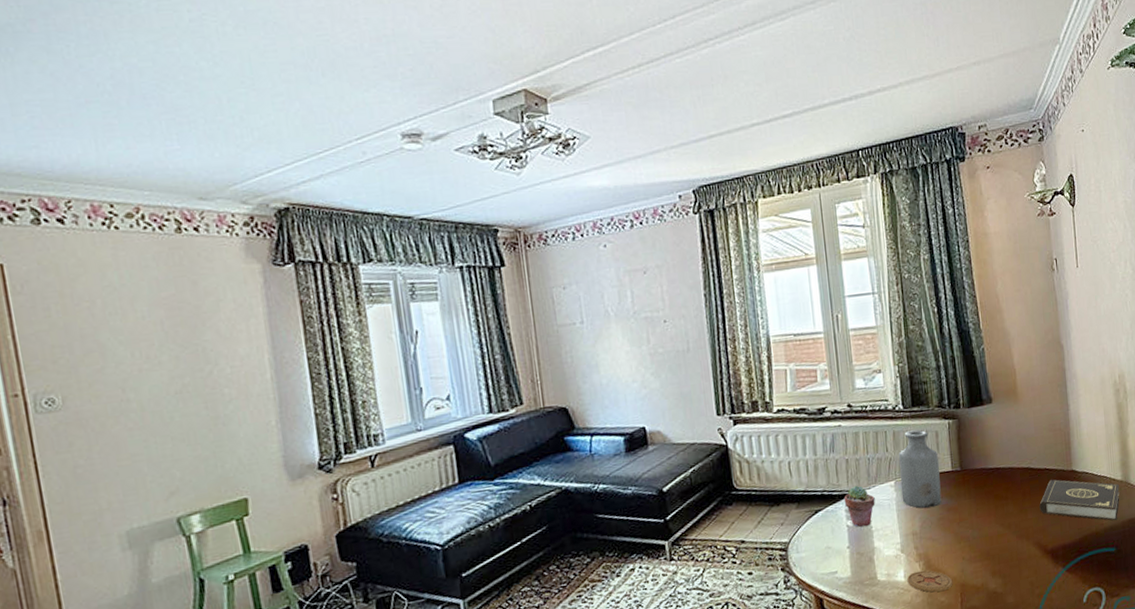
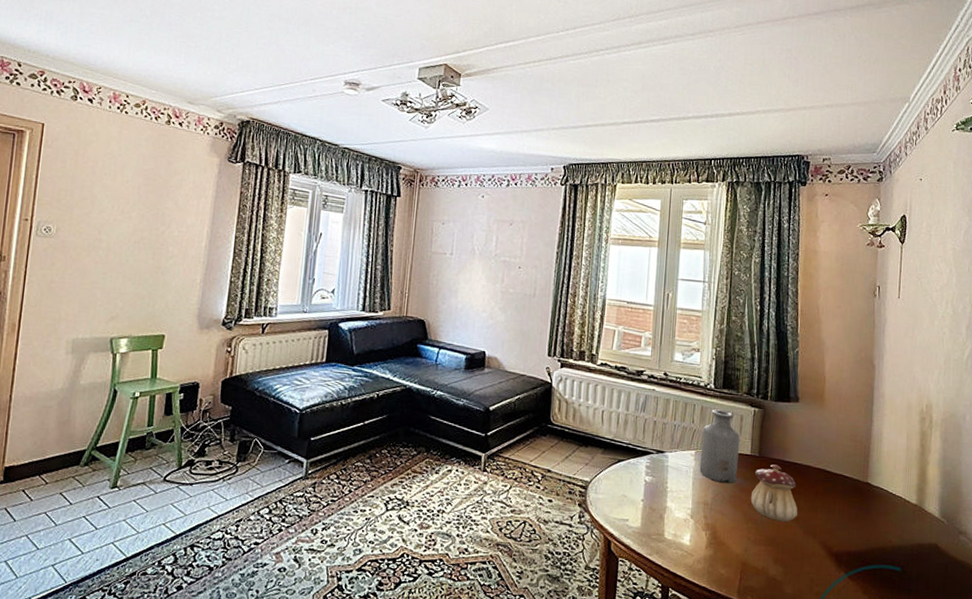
potted succulent: present [844,485,876,527] -> none [646,446,675,486]
coaster: present [907,570,953,593] -> none [692,539,735,565]
teapot: none [958,474,1009,533] -> present [750,464,798,523]
book: present [1039,479,1120,521] -> none [830,486,913,541]

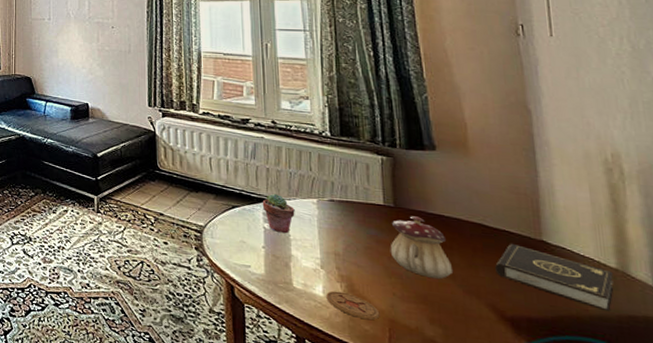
potted succulent: none [646,446,675,486] -> present [262,193,295,234]
coaster: none [692,539,735,565] -> present [326,291,380,320]
bottle: present [699,409,740,484] -> none [323,157,370,235]
book: none [830,486,913,541] -> present [495,243,614,311]

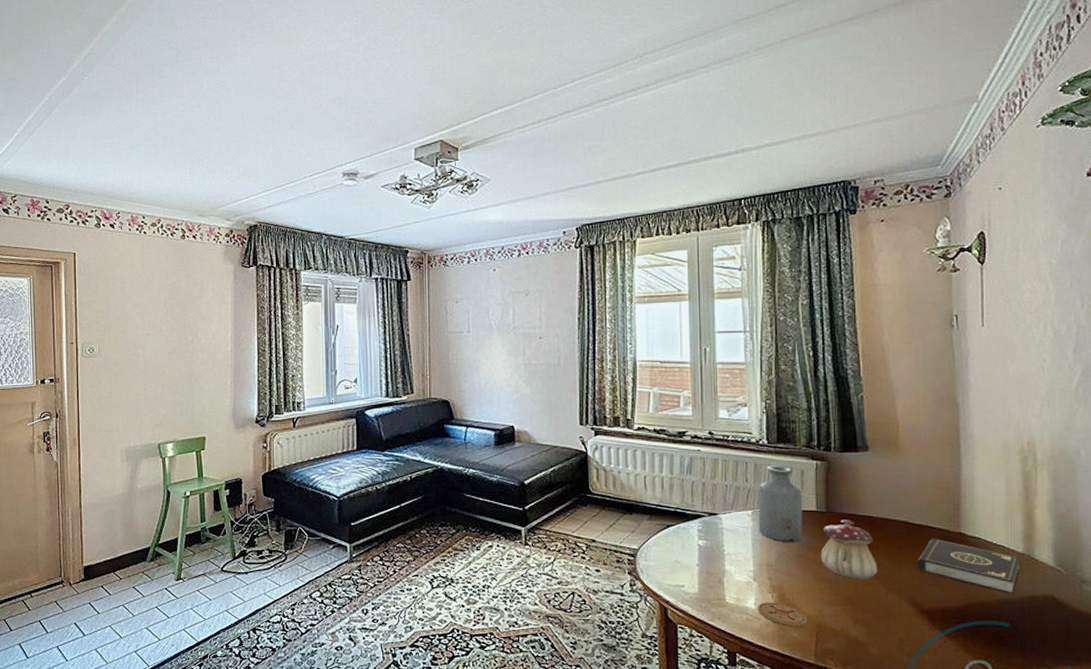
potted succulent: present [262,193,295,234] -> none [697,508,730,549]
bottle: none [323,157,370,235] -> present [758,465,803,543]

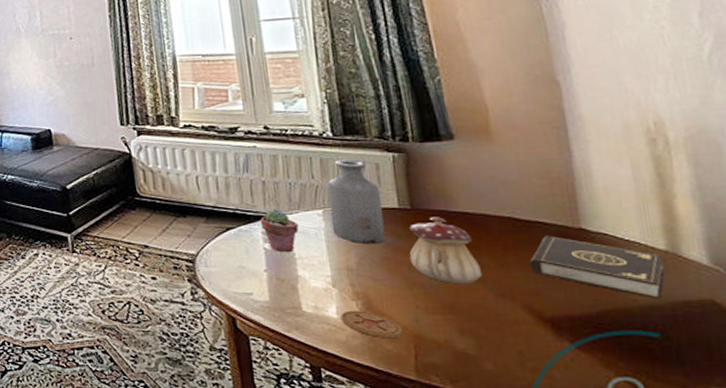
potted succulent: none [697,508,730,549] -> present [260,208,299,253]

